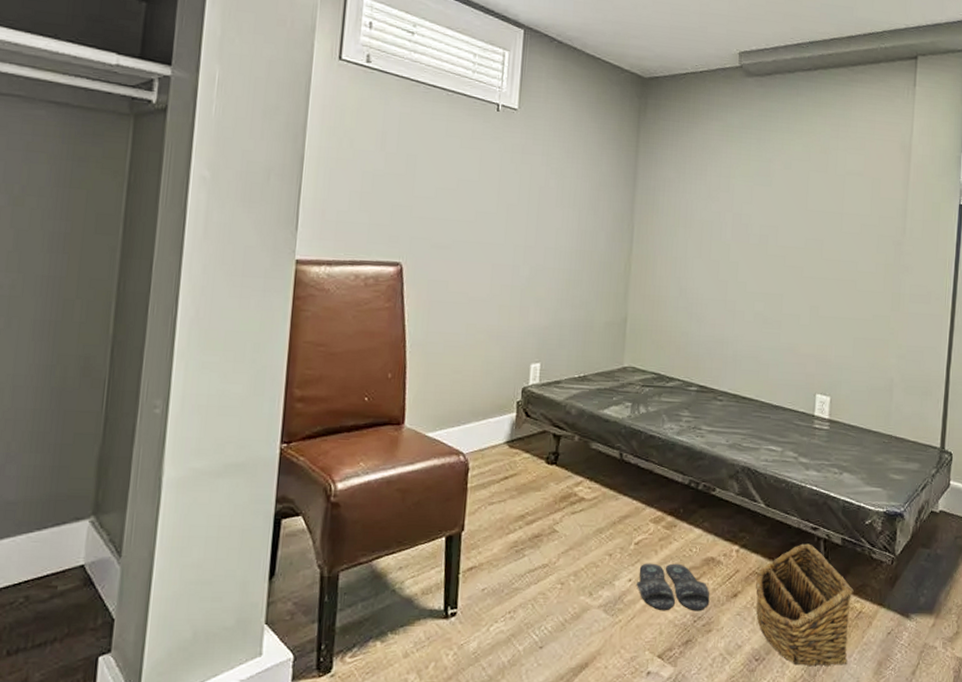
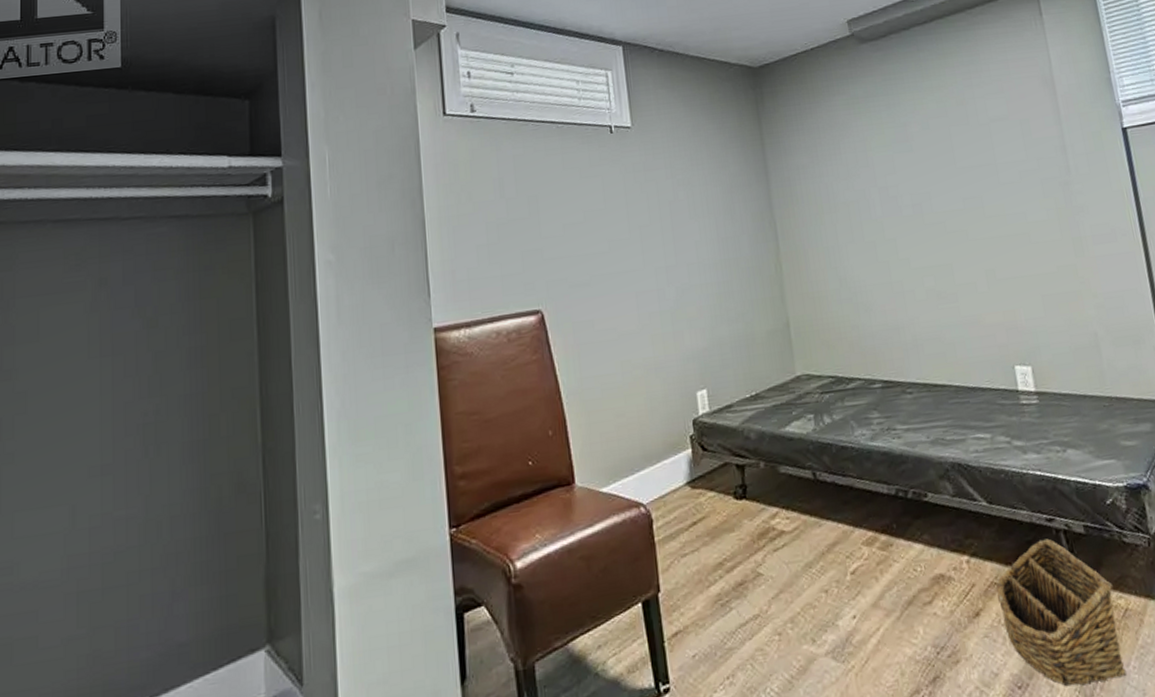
slippers: present [637,563,710,612] -> none [861,588,950,647]

